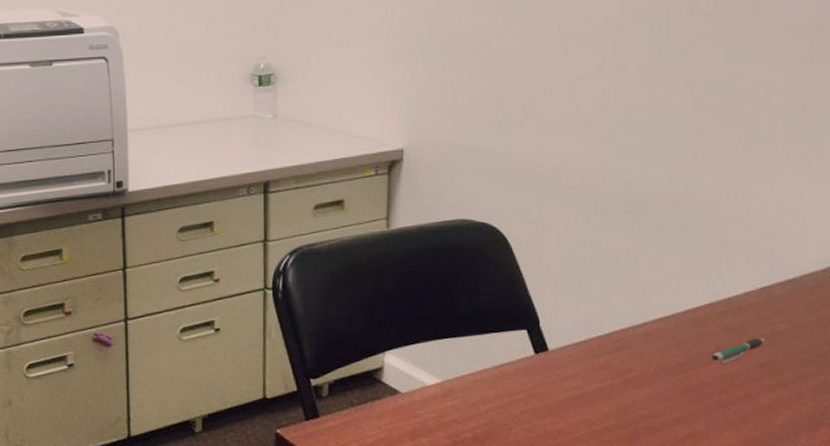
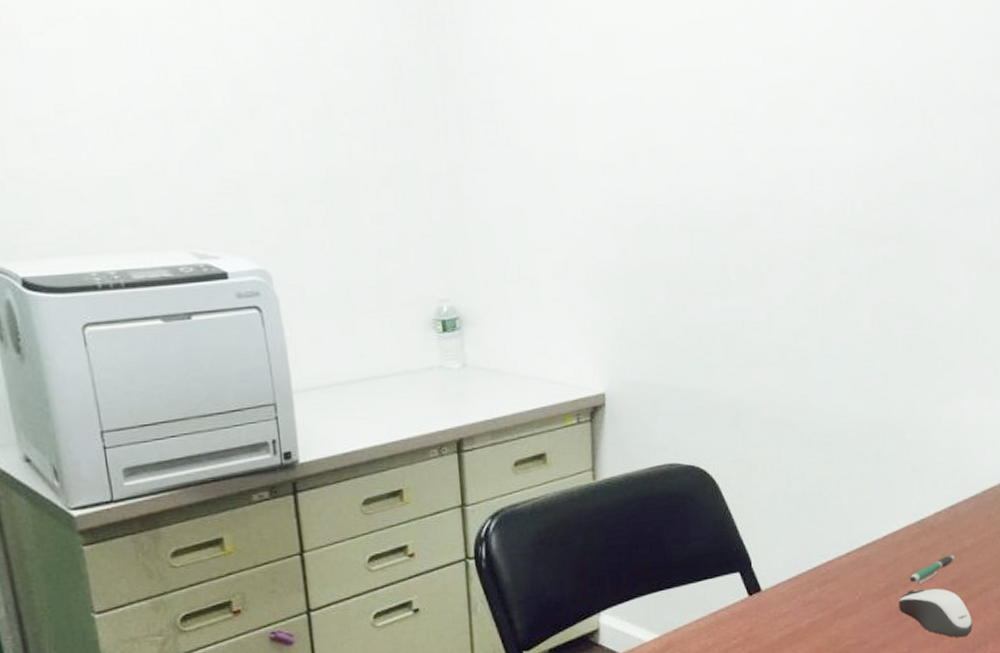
computer mouse: none [697,368,782,425] -> present [898,588,972,638]

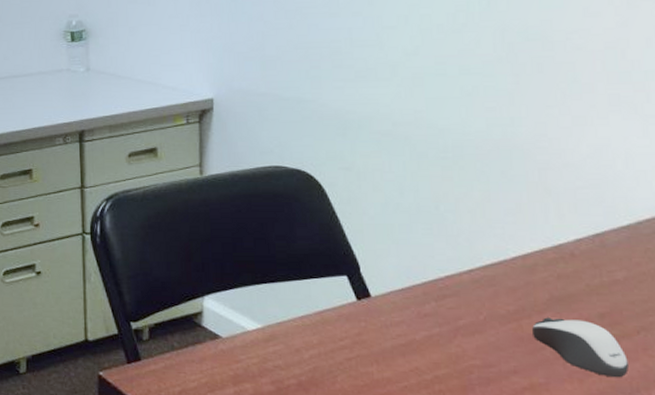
pen: present [909,555,954,584] -> none [545,286,602,312]

